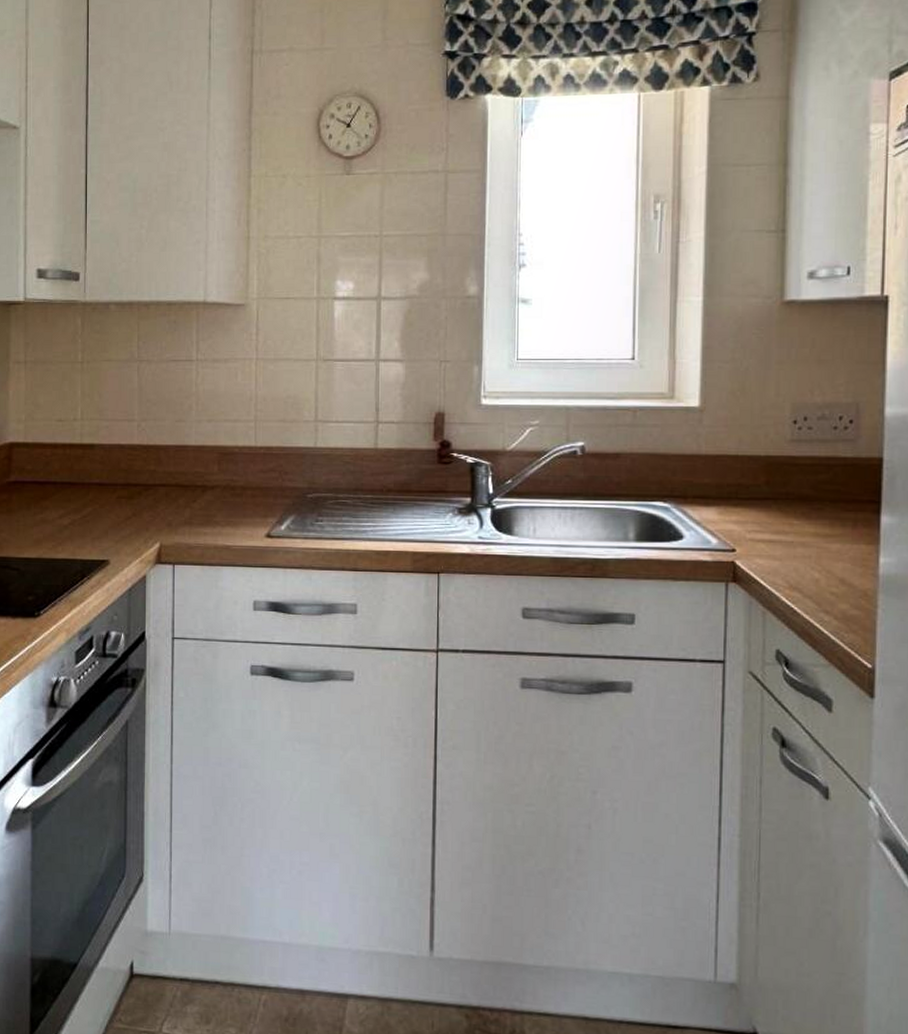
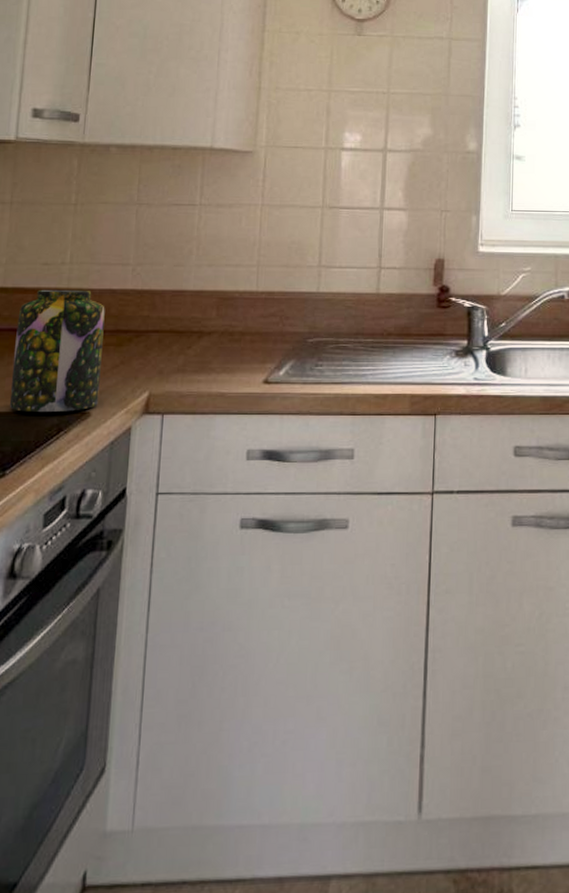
jar: none [38,444,116,559] -> present [9,289,105,412]

